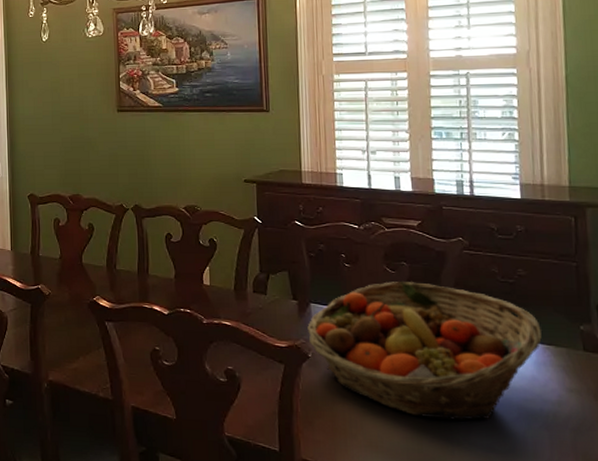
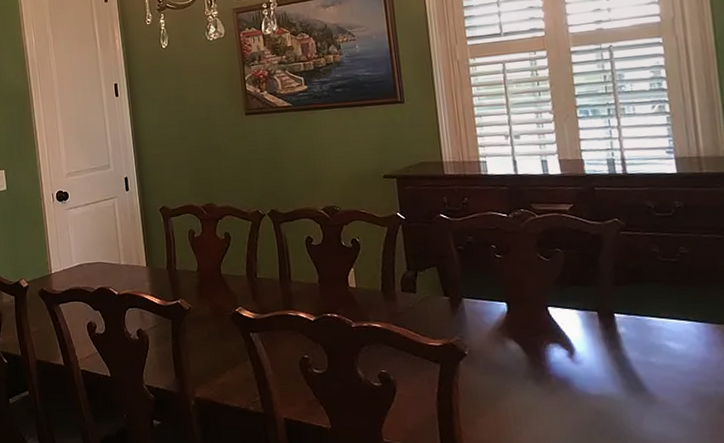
fruit basket: present [306,282,542,421] -> none [460,268,711,410]

